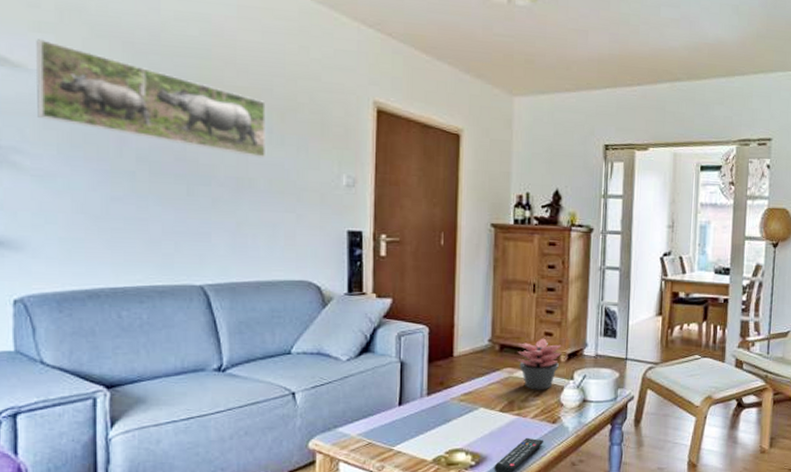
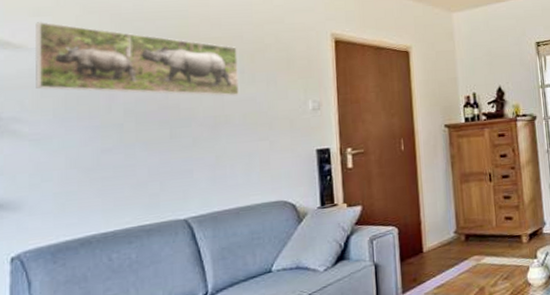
succulent plant: present [517,338,562,390] -> none [481,222,523,274]

